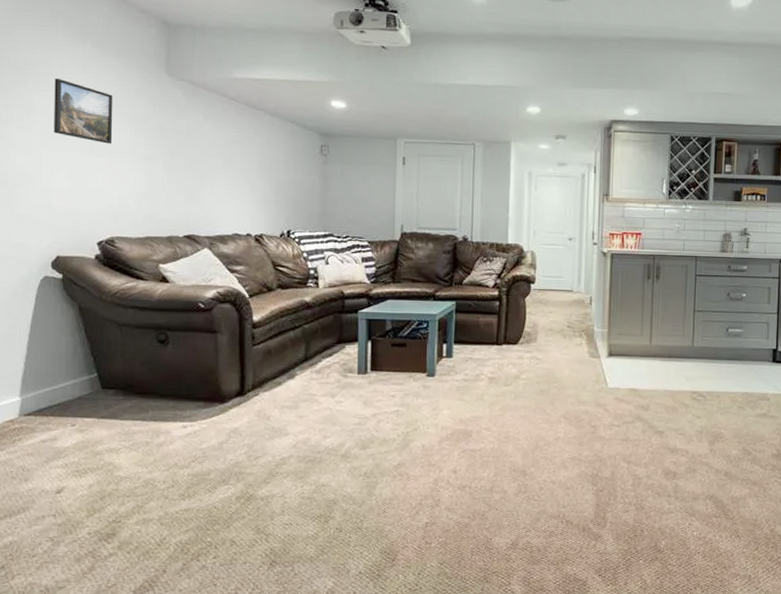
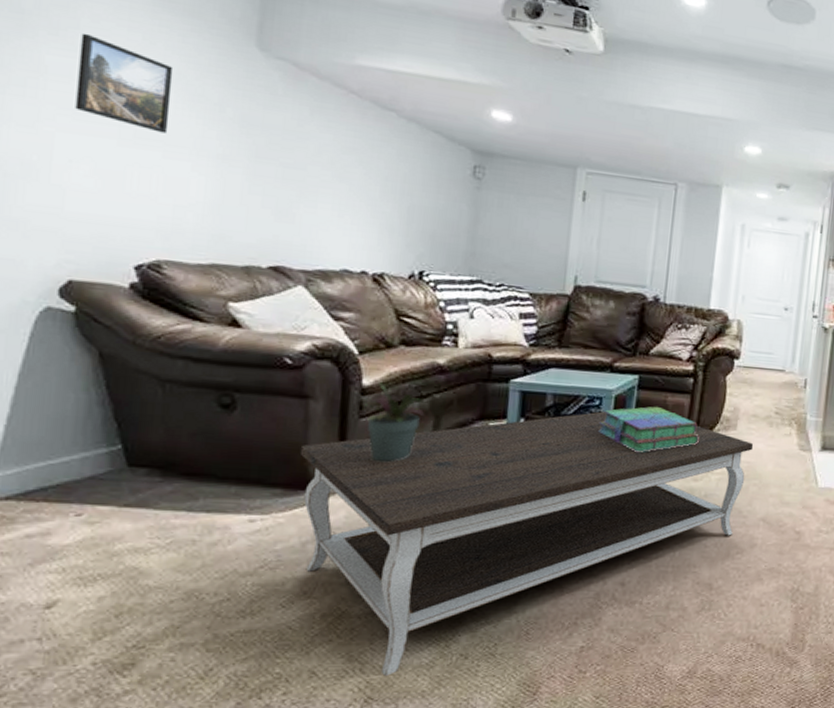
coffee table: none [213,332,551,546] -> present [299,411,753,677]
potted plant: none [256,318,299,380] -> present [365,382,425,463]
stack of books: none [428,326,507,365] -> present [599,406,699,453]

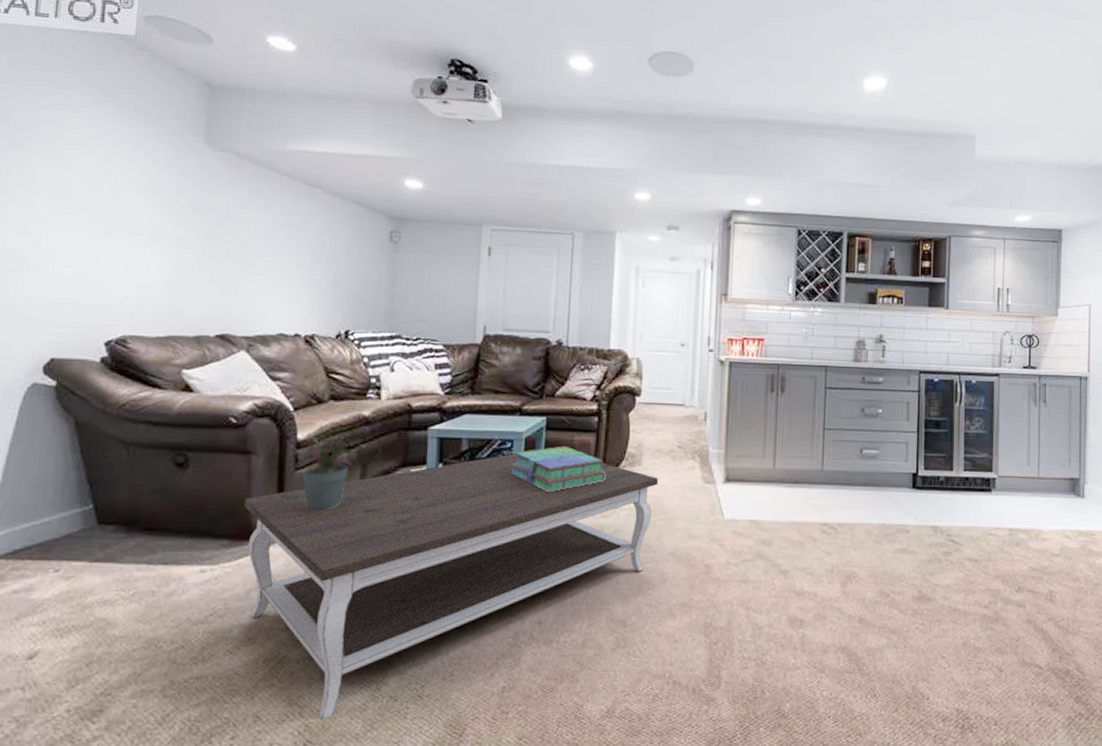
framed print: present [75,33,174,134] -> none [58,143,137,224]

